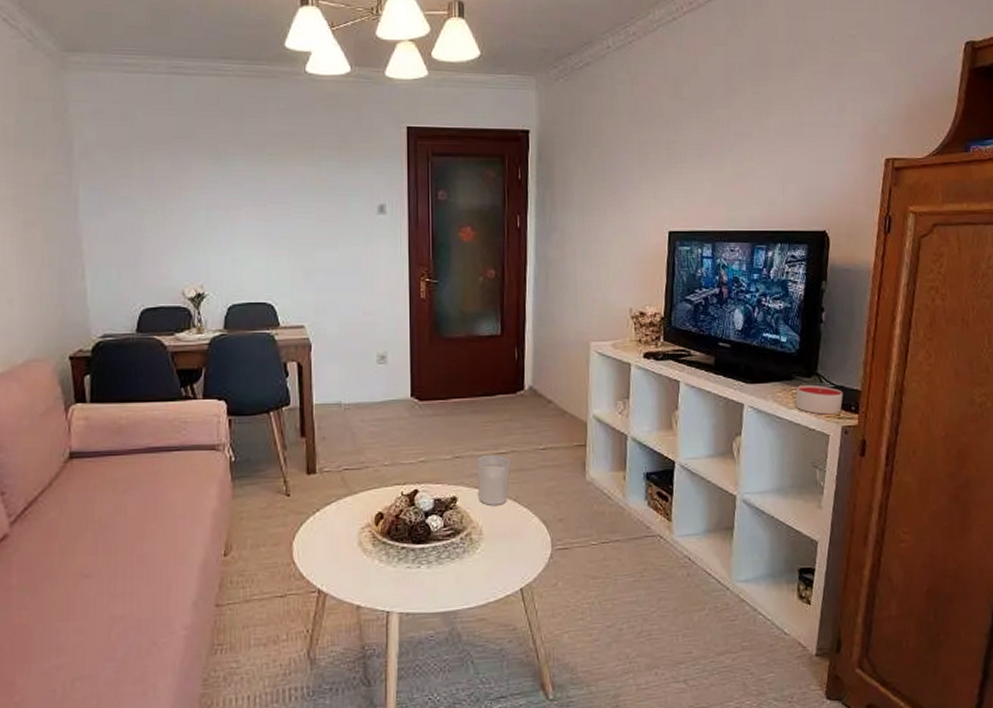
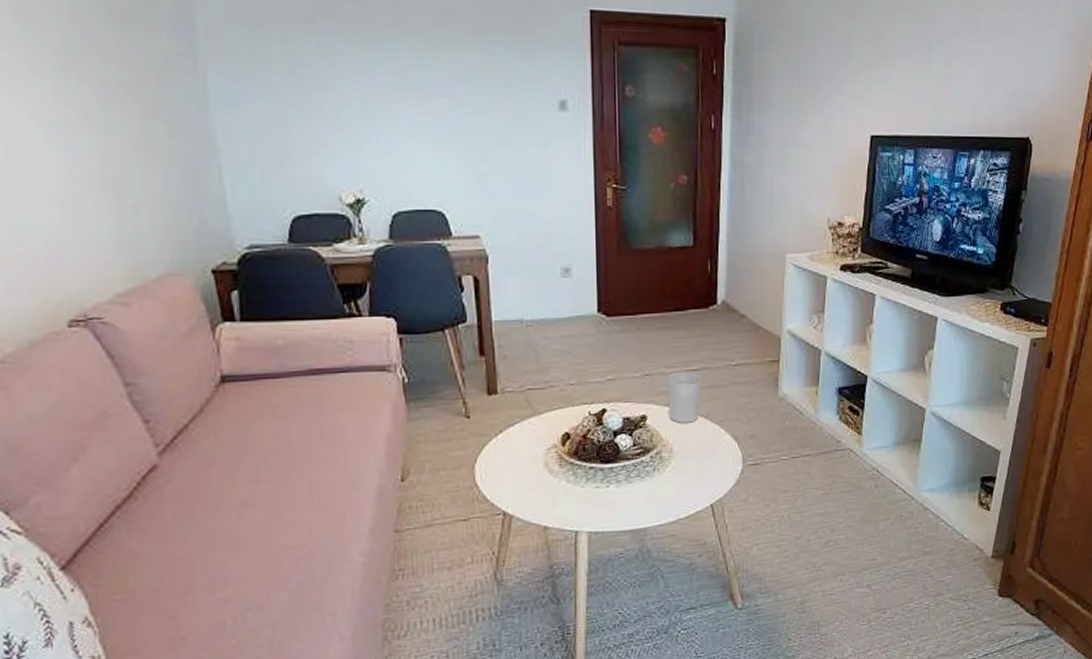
candle: present [794,384,843,415] -> none [987,297,1034,328]

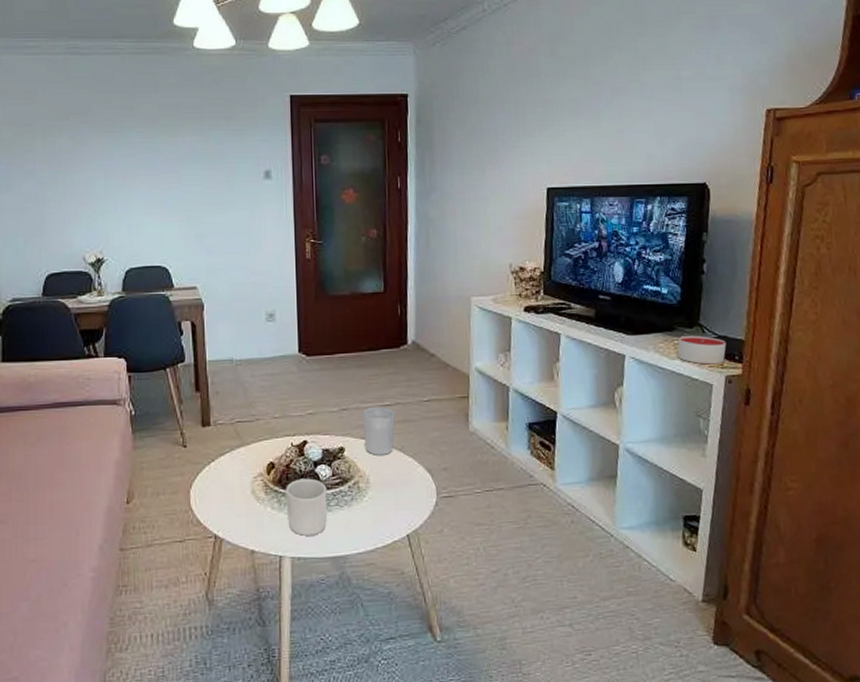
mug: none [582,448,628,510] -> present [285,478,328,537]
candle: none [987,297,1034,328] -> present [676,335,727,365]

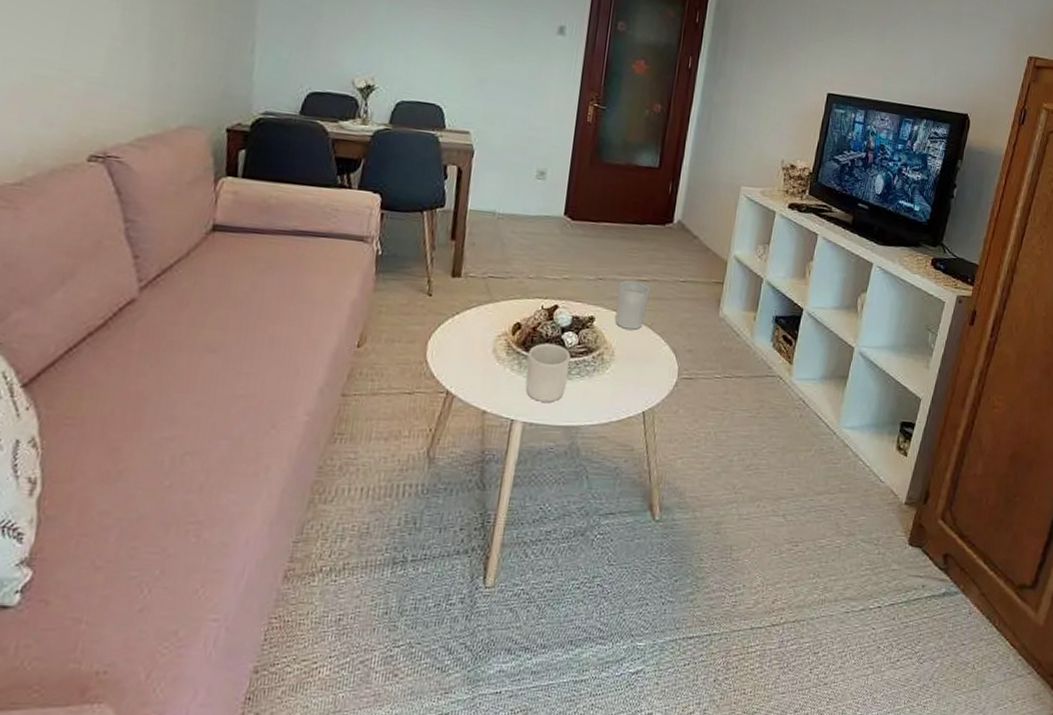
candle: present [676,335,727,365] -> none [918,252,963,284]

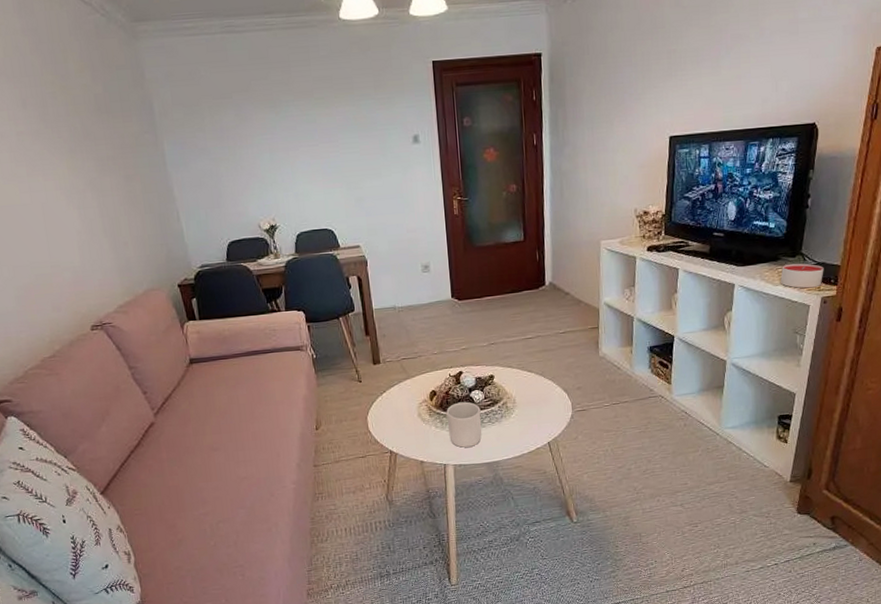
candle holder: present [615,280,651,330] -> none [508,339,537,380]
candle: none [918,252,963,284] -> present [780,263,824,289]

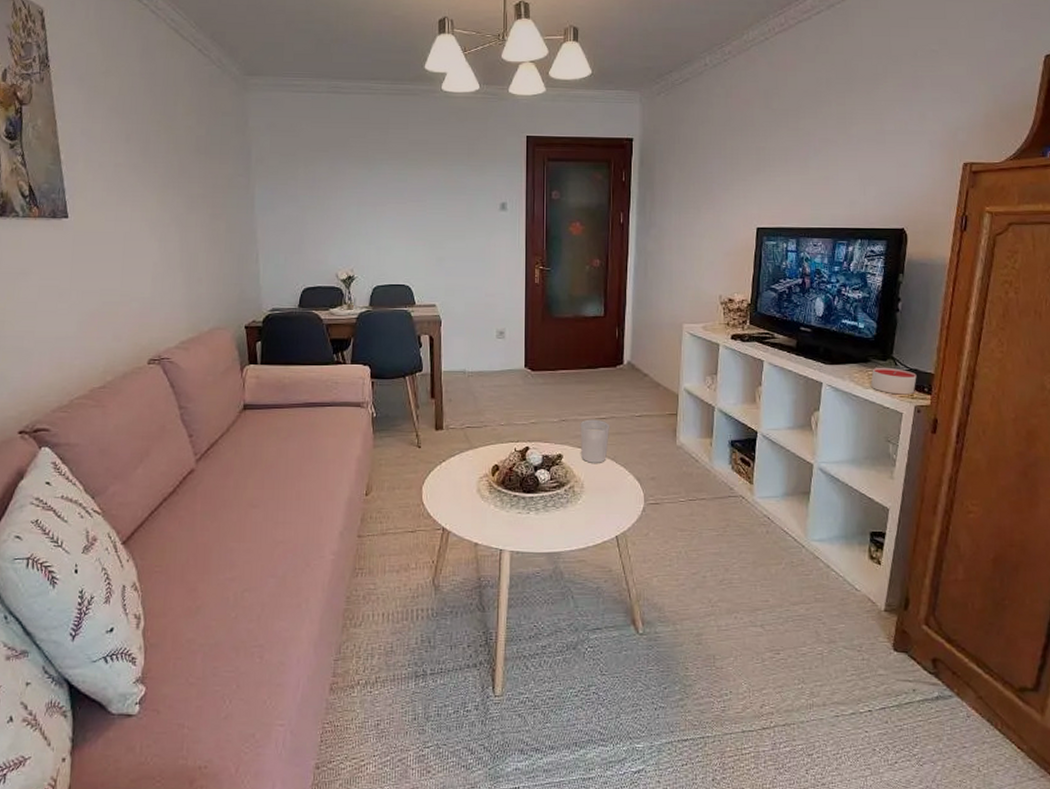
mug: present [446,401,482,448] -> none [508,481,545,534]
candle holder: none [508,339,537,380] -> present [580,419,610,463]

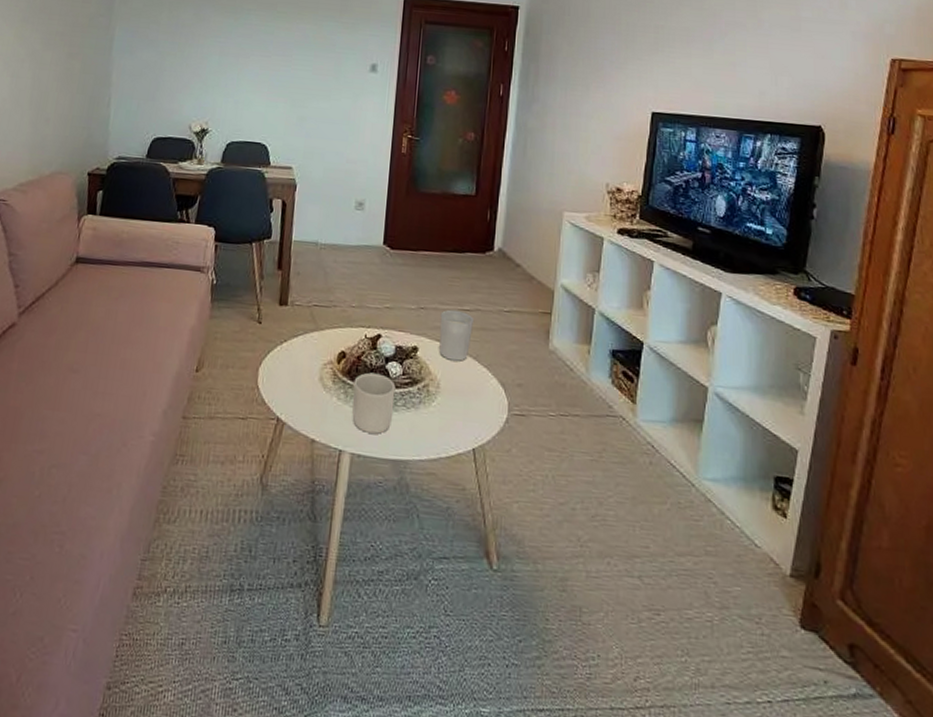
mug: none [508,481,545,534] -> present [352,372,396,435]
candle: present [870,367,917,395] -> none [778,280,834,317]

